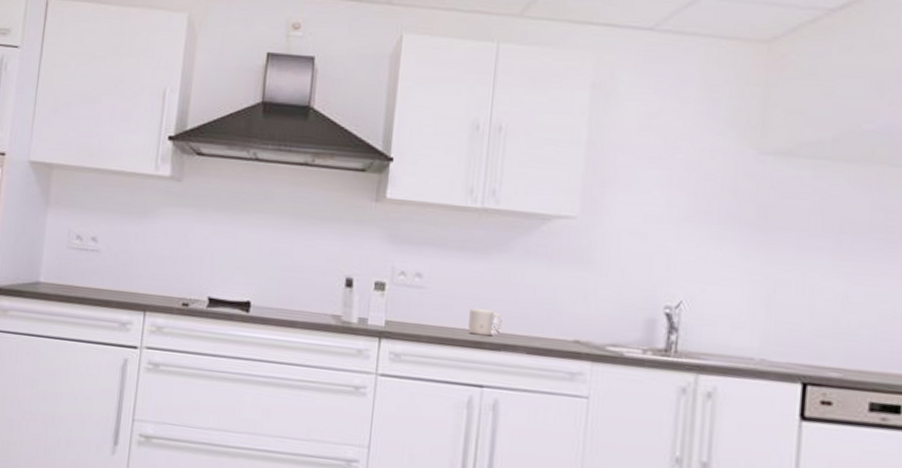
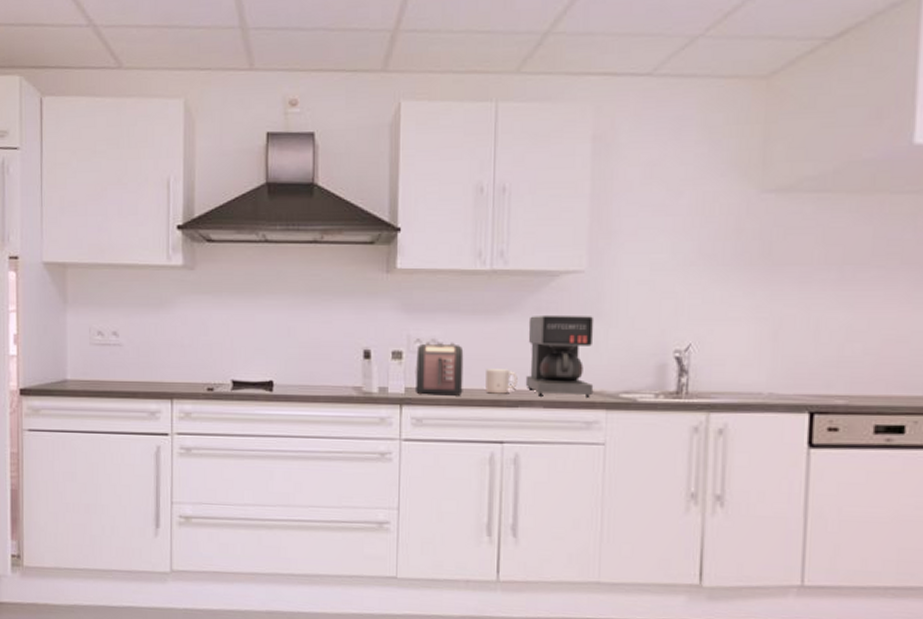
toaster: none [396,275,449,335] -> present [416,342,464,397]
coffee maker: none [509,258,584,347] -> present [525,316,594,397]

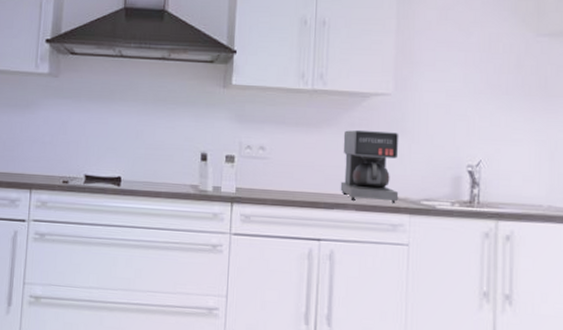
toaster: present [416,342,464,397] -> none [245,148,288,198]
mug: present [485,369,518,394] -> none [306,174,334,197]

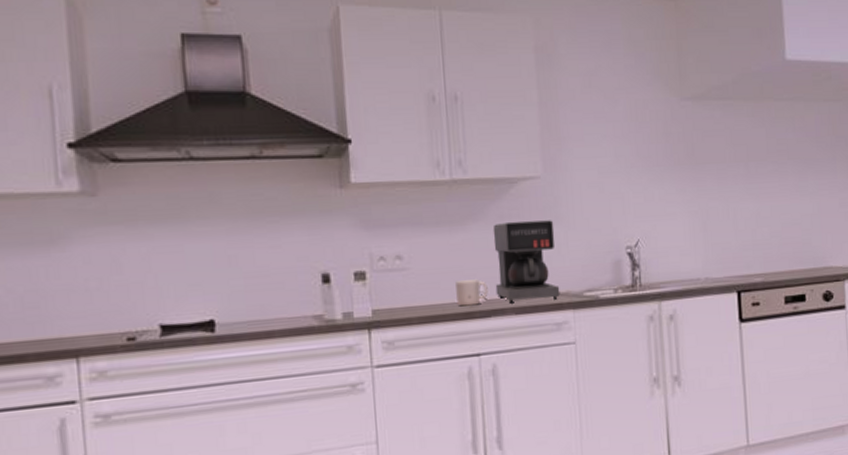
mug: none [306,174,334,197] -> present [455,279,488,307]

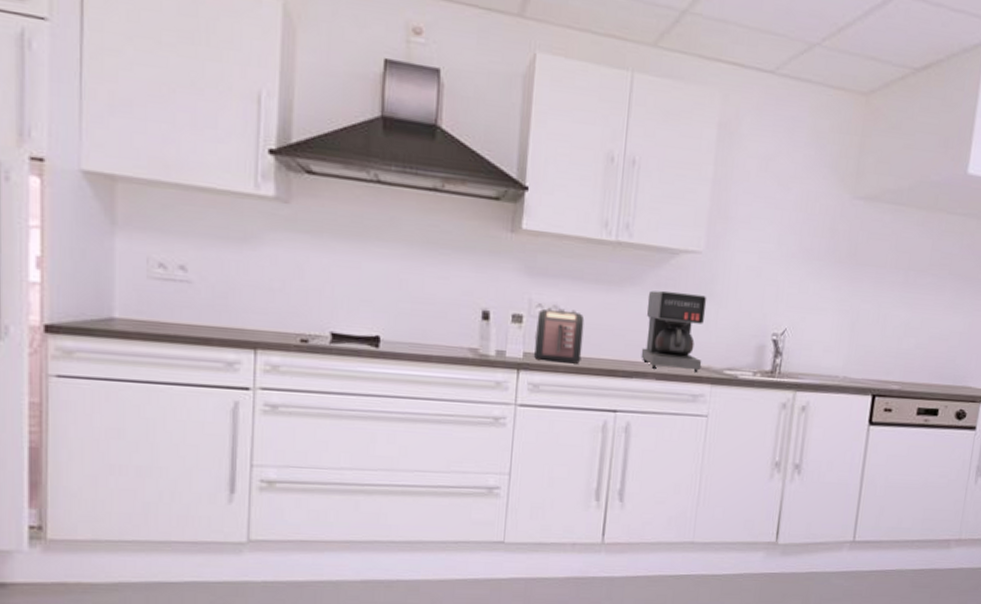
toaster: none [381,257,434,316] -> present [534,307,585,365]
mug: present [455,279,488,307] -> none [603,339,634,365]

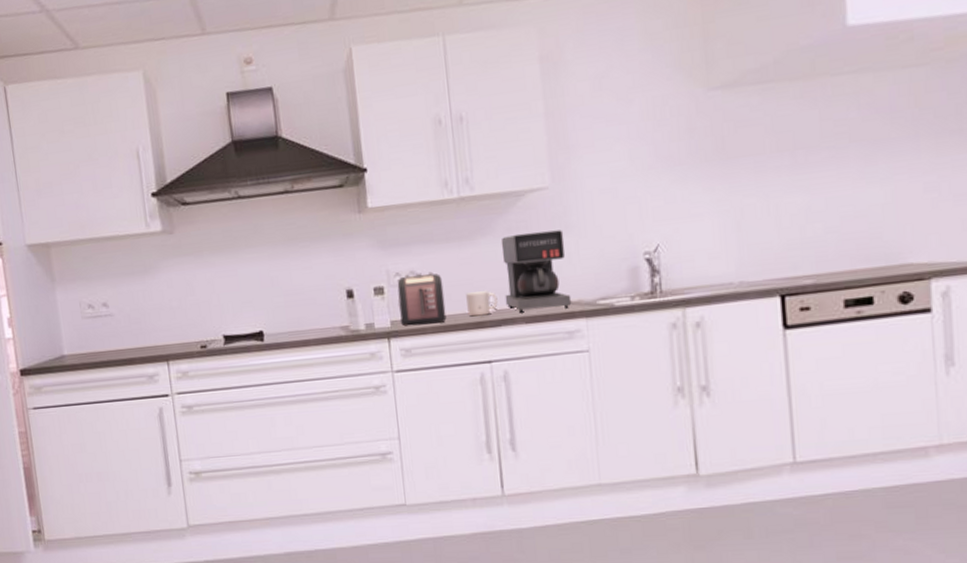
mug: none [603,339,634,365] -> present [466,291,498,317]

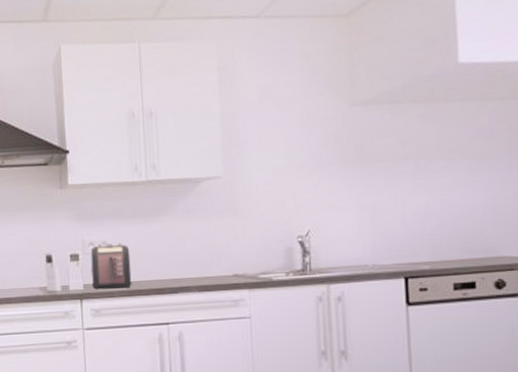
mug: present [466,291,498,317] -> none [149,262,176,284]
coffee maker: present [502,230,572,313] -> none [181,213,238,282]

